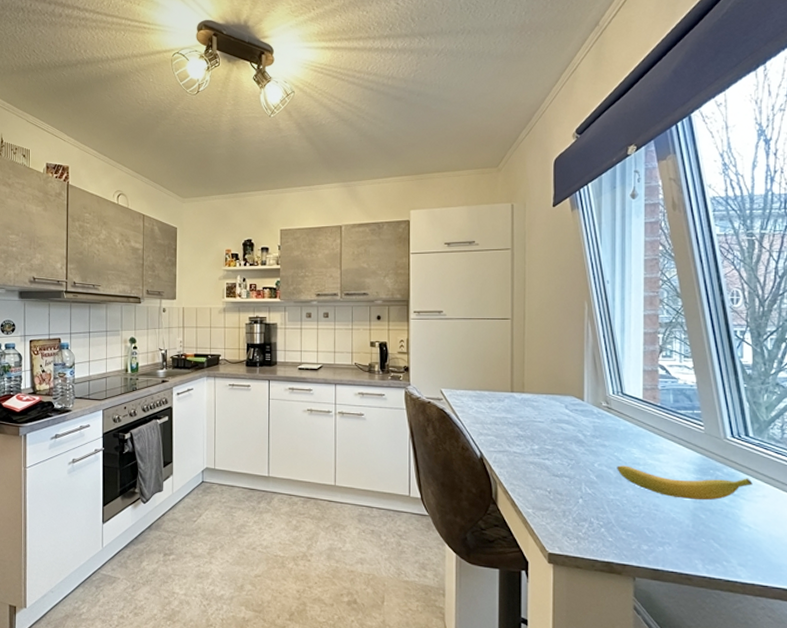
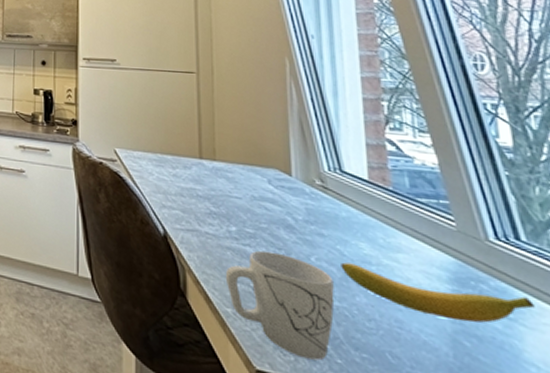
mug: none [528,462,610,541] -> present [225,250,335,361]

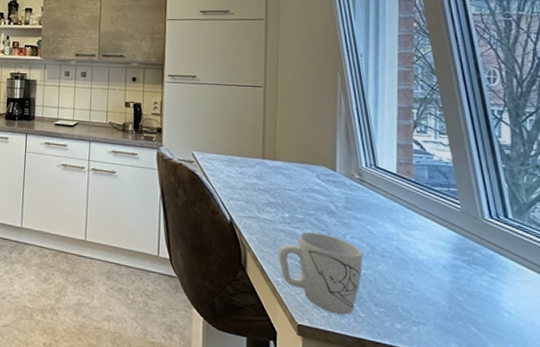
banana: present [341,262,535,323] -> none [369,239,513,282]

